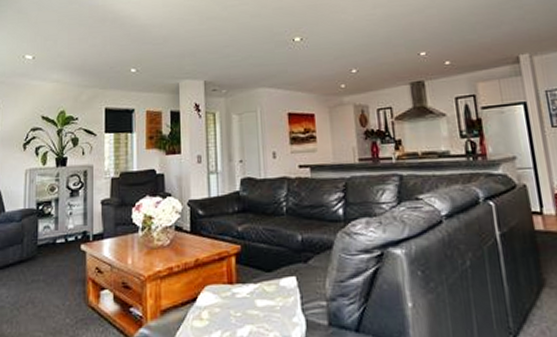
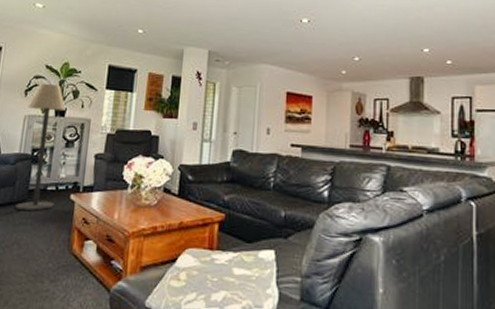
floor lamp: none [26,134,66,267] -> present [15,83,66,211]

